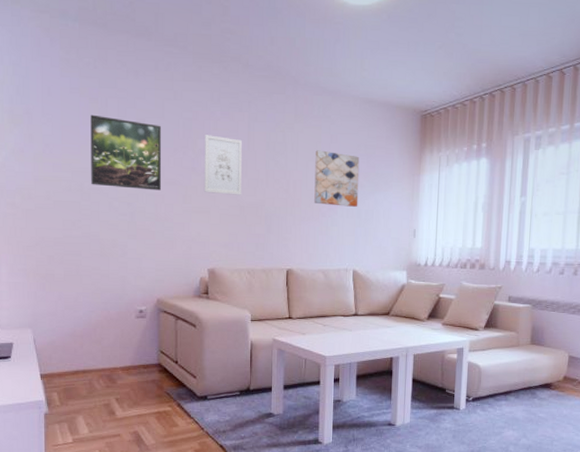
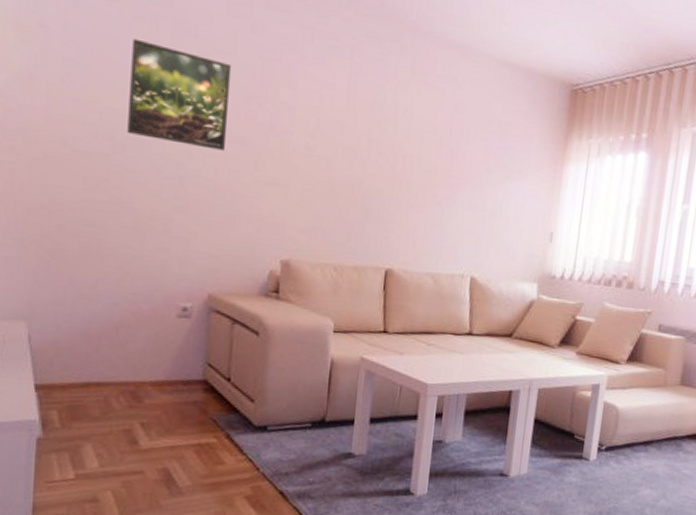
wall art: present [204,135,242,195] -> none [284,83,339,168]
wall art: present [314,150,360,207] -> none [428,119,490,197]

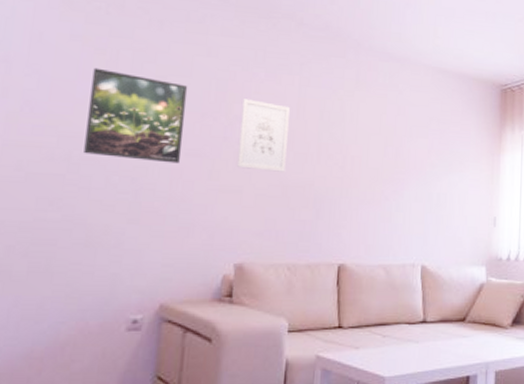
wall art: none [284,83,339,168] -> present [237,99,290,172]

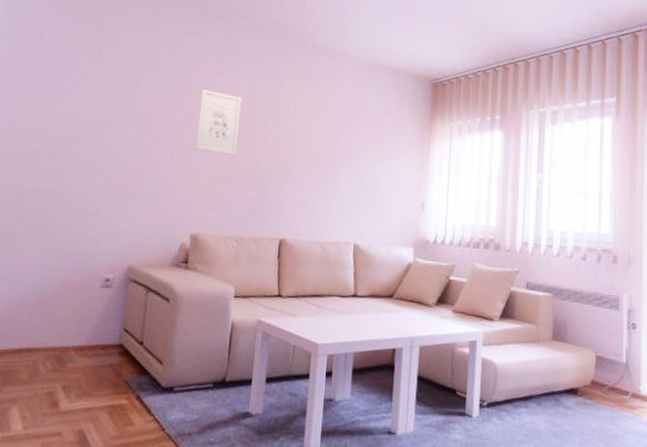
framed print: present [83,67,188,164] -> none [71,61,157,145]

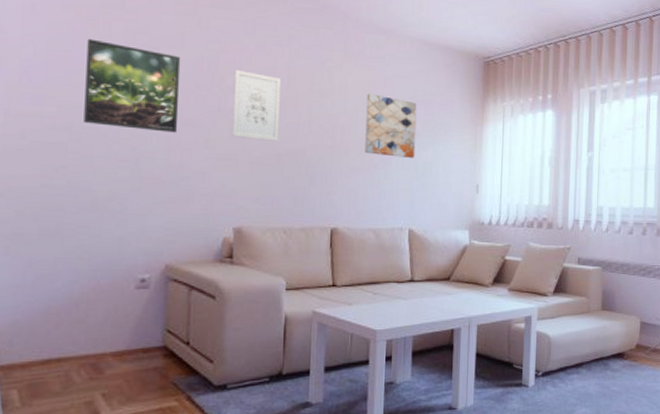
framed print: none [71,61,157,145] -> present [84,38,181,133]
wall art: none [315,112,366,174] -> present [365,93,417,158]

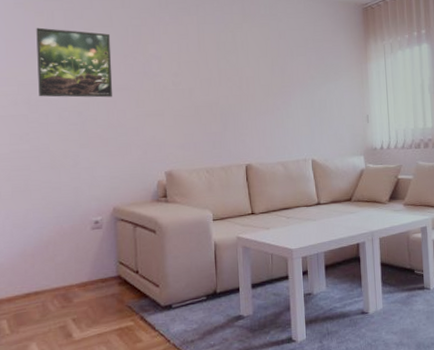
wall art: present [232,70,280,141] -> none [155,39,195,96]
wall art: present [365,93,417,158] -> none [265,47,311,99]

